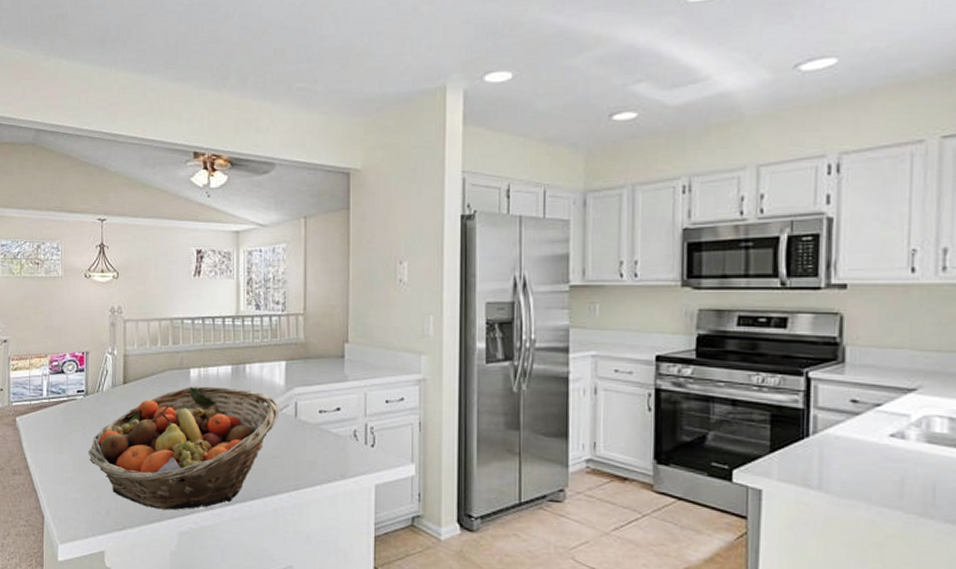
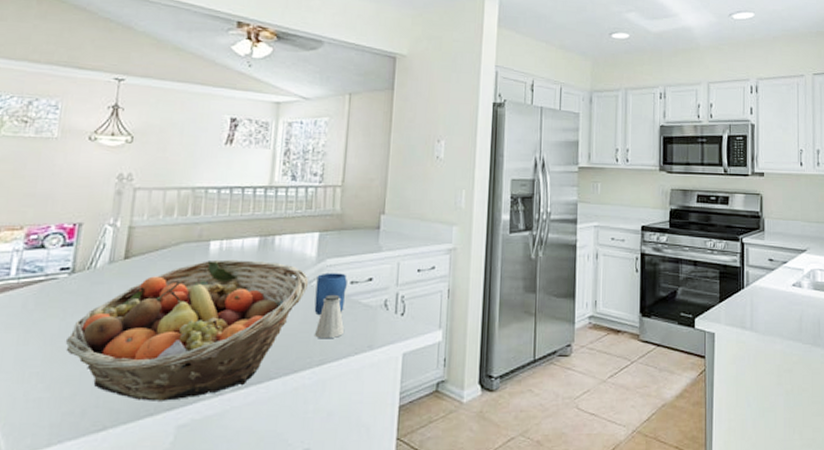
mug: none [287,401,316,443] -> present [314,273,347,316]
saltshaker: none [289,422,315,466] -> present [315,294,344,339]

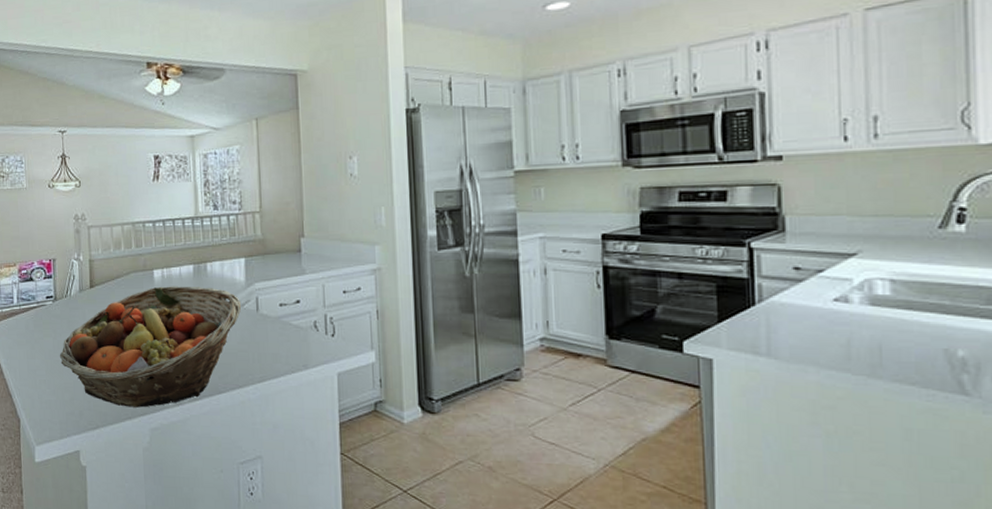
mug: present [314,273,347,316] -> none [248,296,277,336]
saltshaker: present [315,294,344,339] -> none [253,316,279,358]

